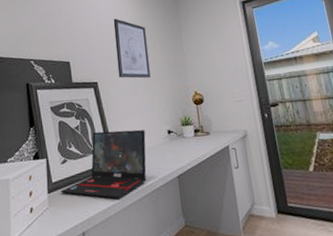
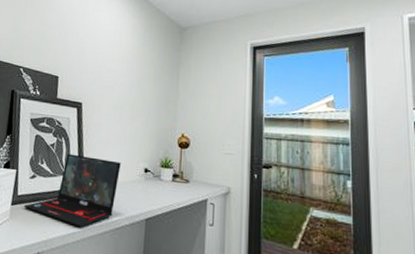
wall art: present [113,18,151,79] -> none [105,40,142,109]

